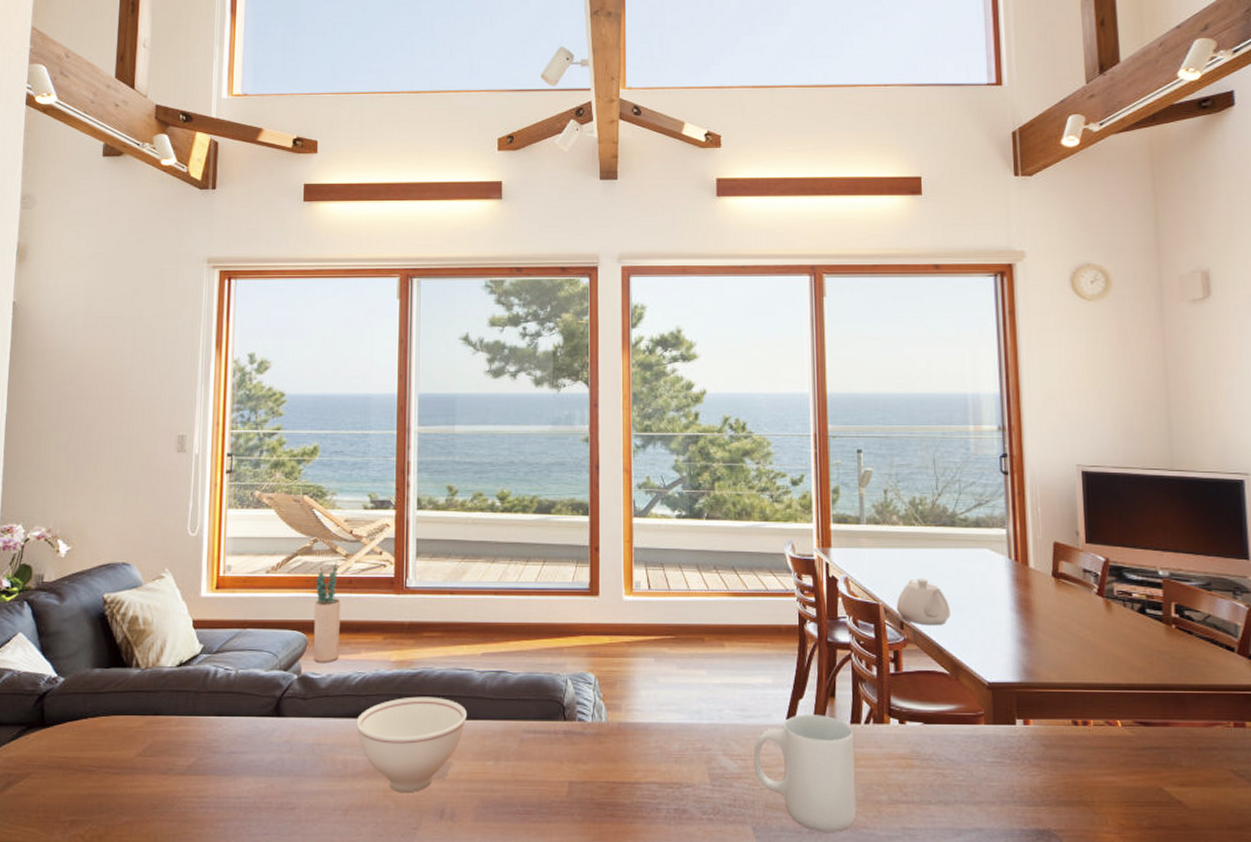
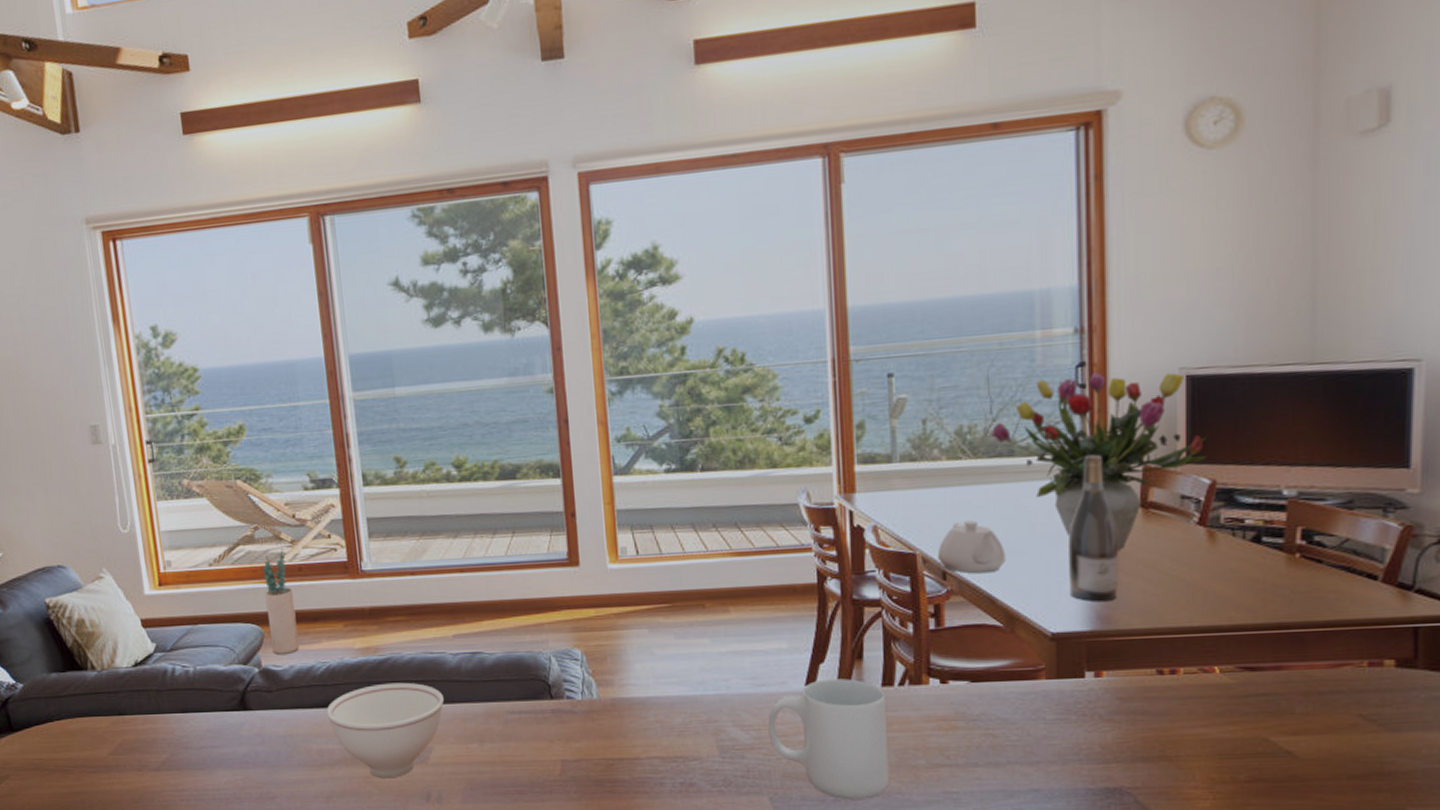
flower arrangement: none [937,463,1101,613] -> present [991,372,1207,550]
wine bottle: none [998,529,1039,656] -> present [1067,454,1119,601]

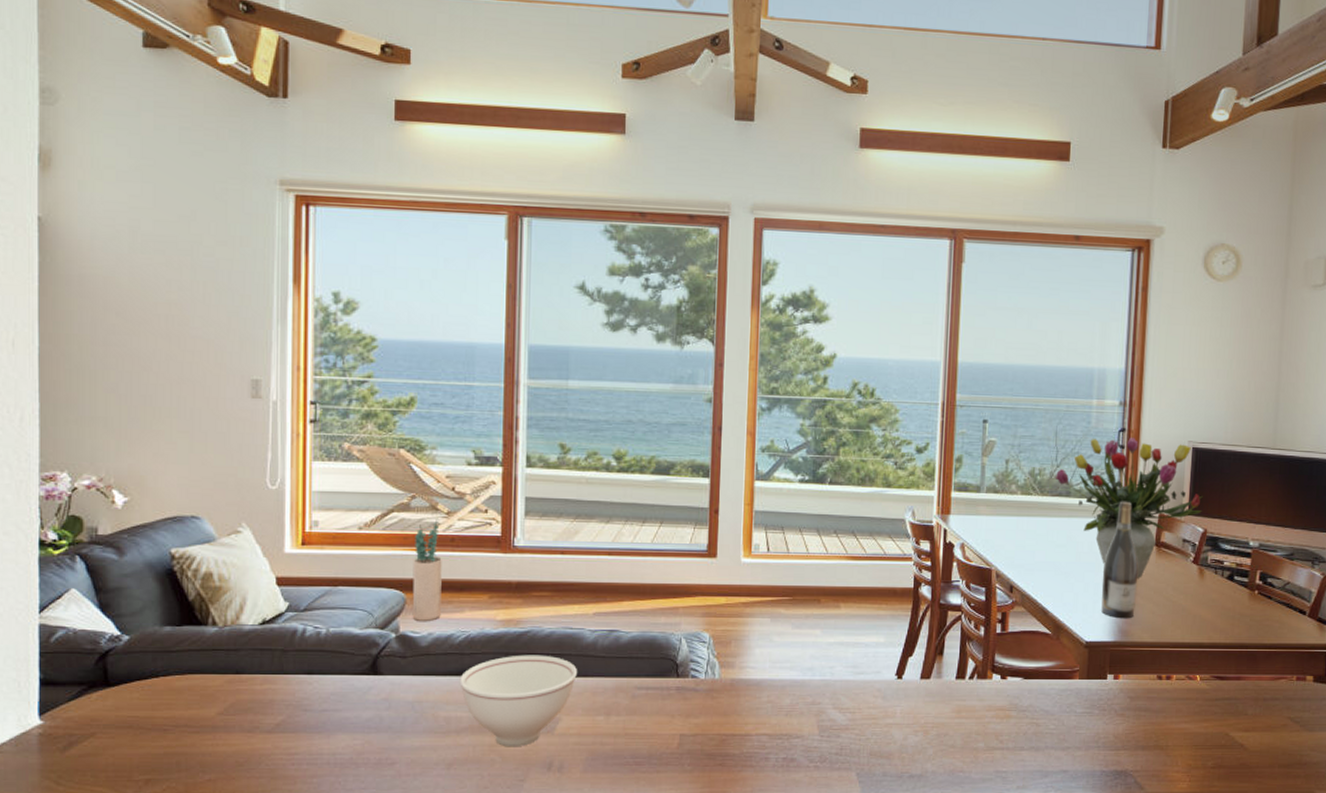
cup: present [768,678,890,800] -> none [862,671,959,776]
teapot: present [937,520,1006,574] -> none [1007,545,1058,590]

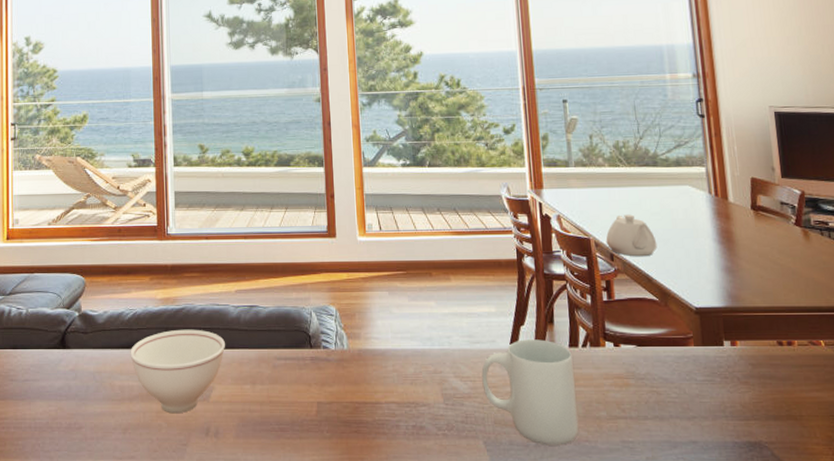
vase: present [412,519,442,621] -> none [90,214,113,301]
cup: none [862,671,959,776] -> present [481,339,579,446]
teapot: none [1007,545,1058,590] -> present [605,214,657,257]
flower arrangement: present [1055,437,1203,578] -> none [639,106,796,243]
wine bottle: present [1101,501,1139,618] -> none [701,167,742,283]

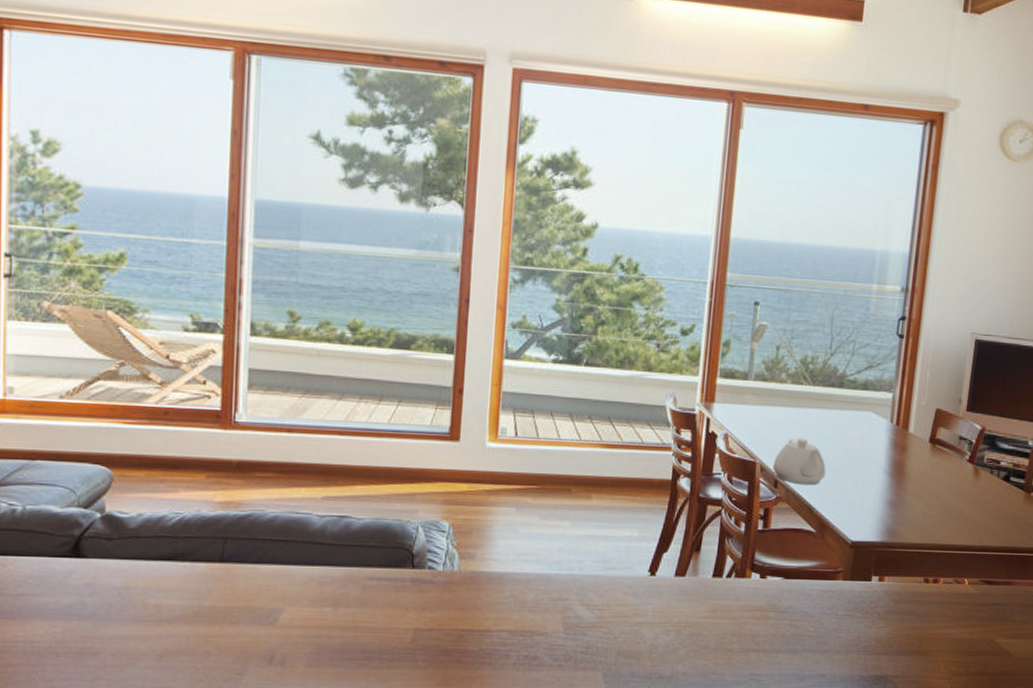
bowl: present [130,329,226,413] -> none [172,540,304,638]
cup: present [481,339,579,446] -> none [610,567,715,678]

